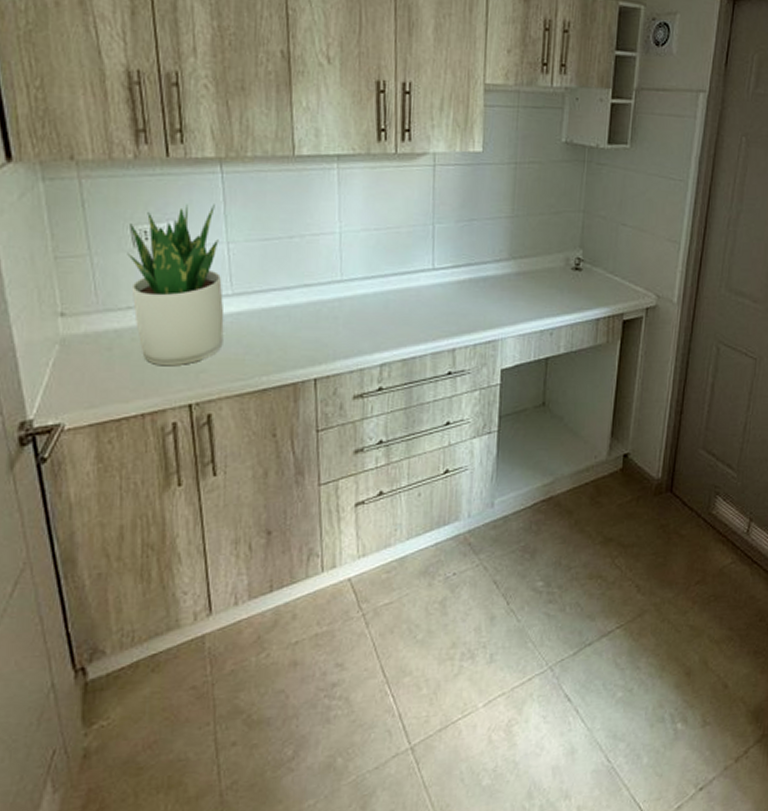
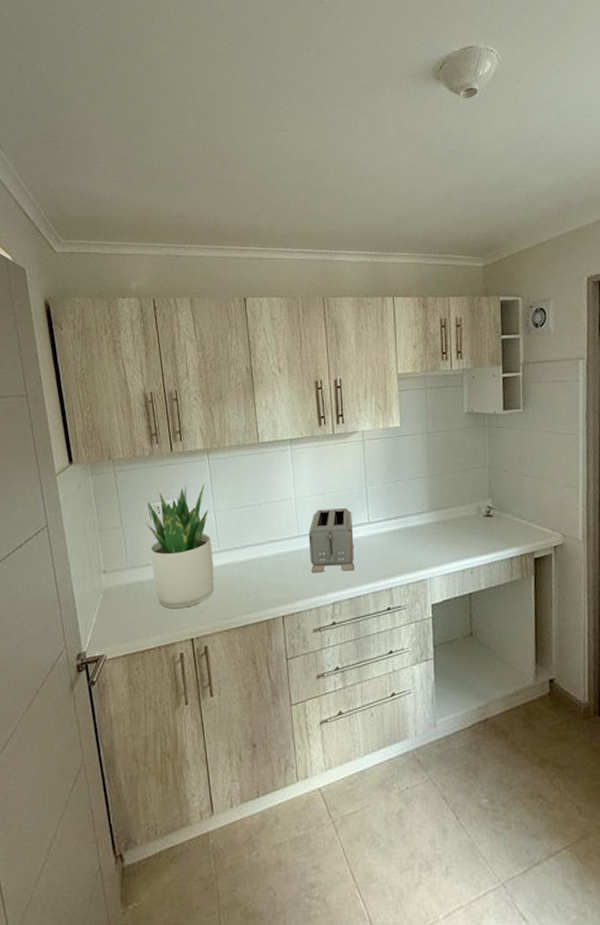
toaster: none [354,248,413,327] -> present [308,507,354,572]

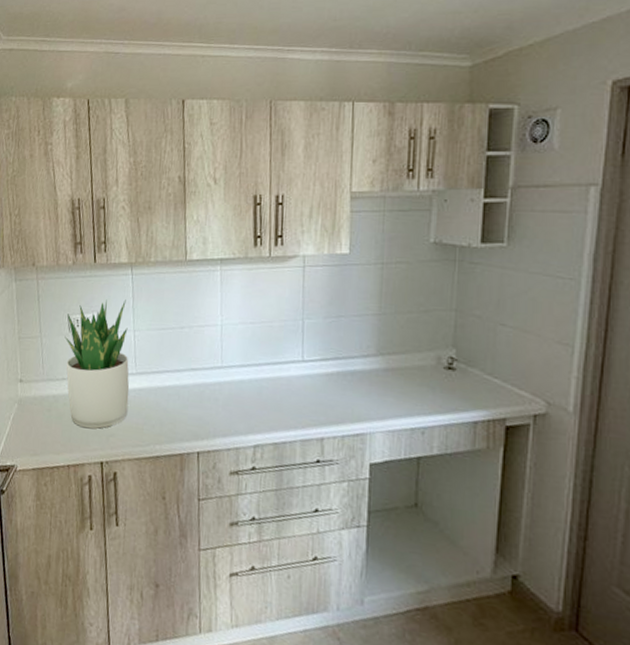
toaster: present [308,507,354,572] -> none [232,339,284,412]

